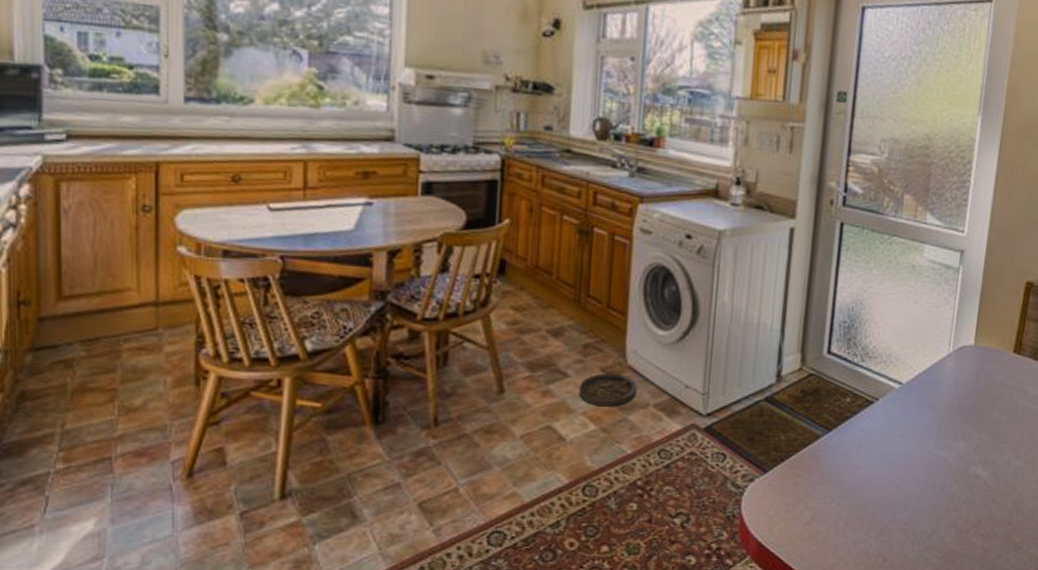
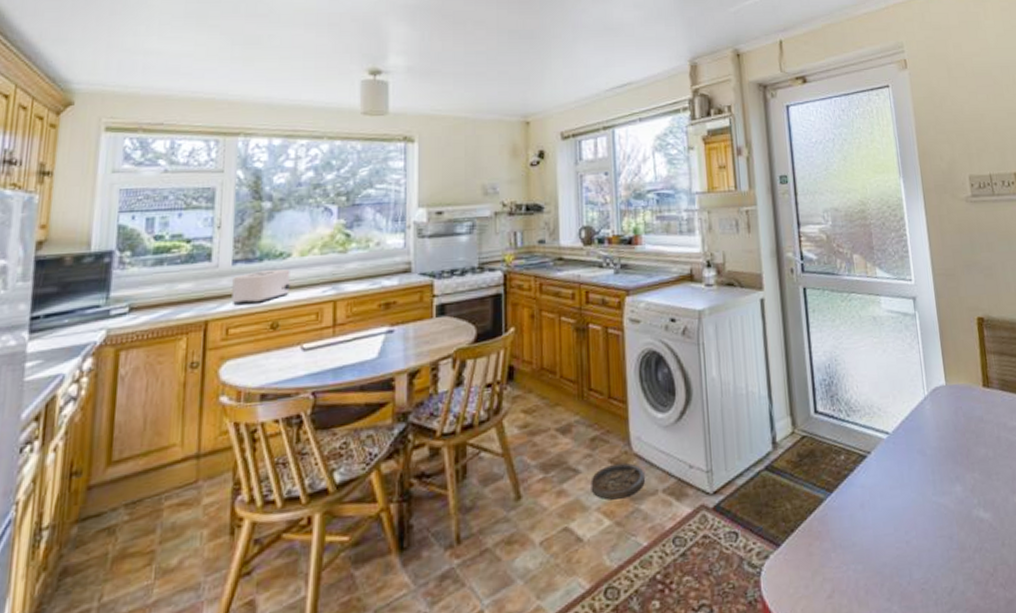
toaster: none [185,114,255,151] -> present [231,269,291,305]

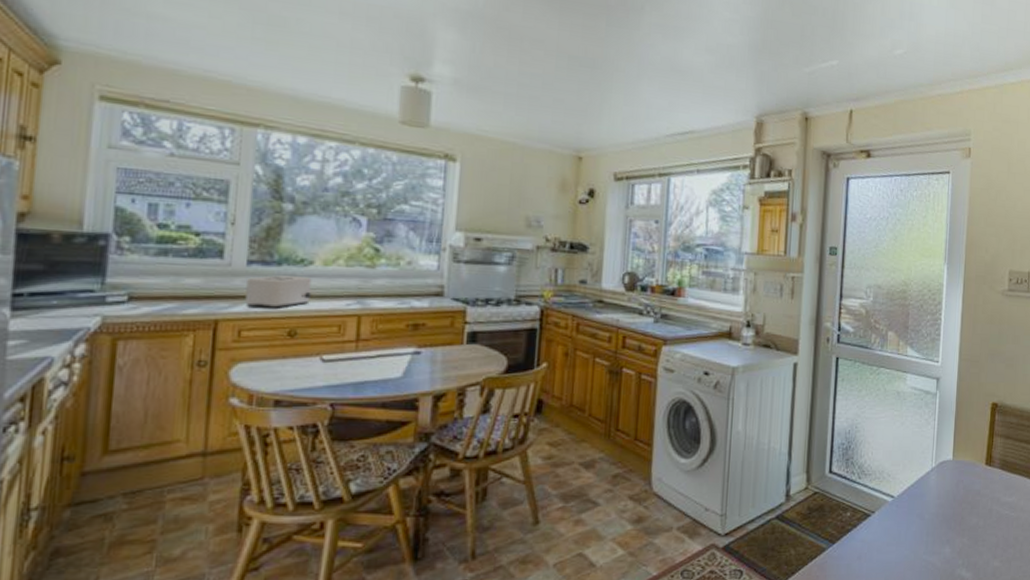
pet bowl: present [591,462,645,500] -> none [608,500,662,532]

